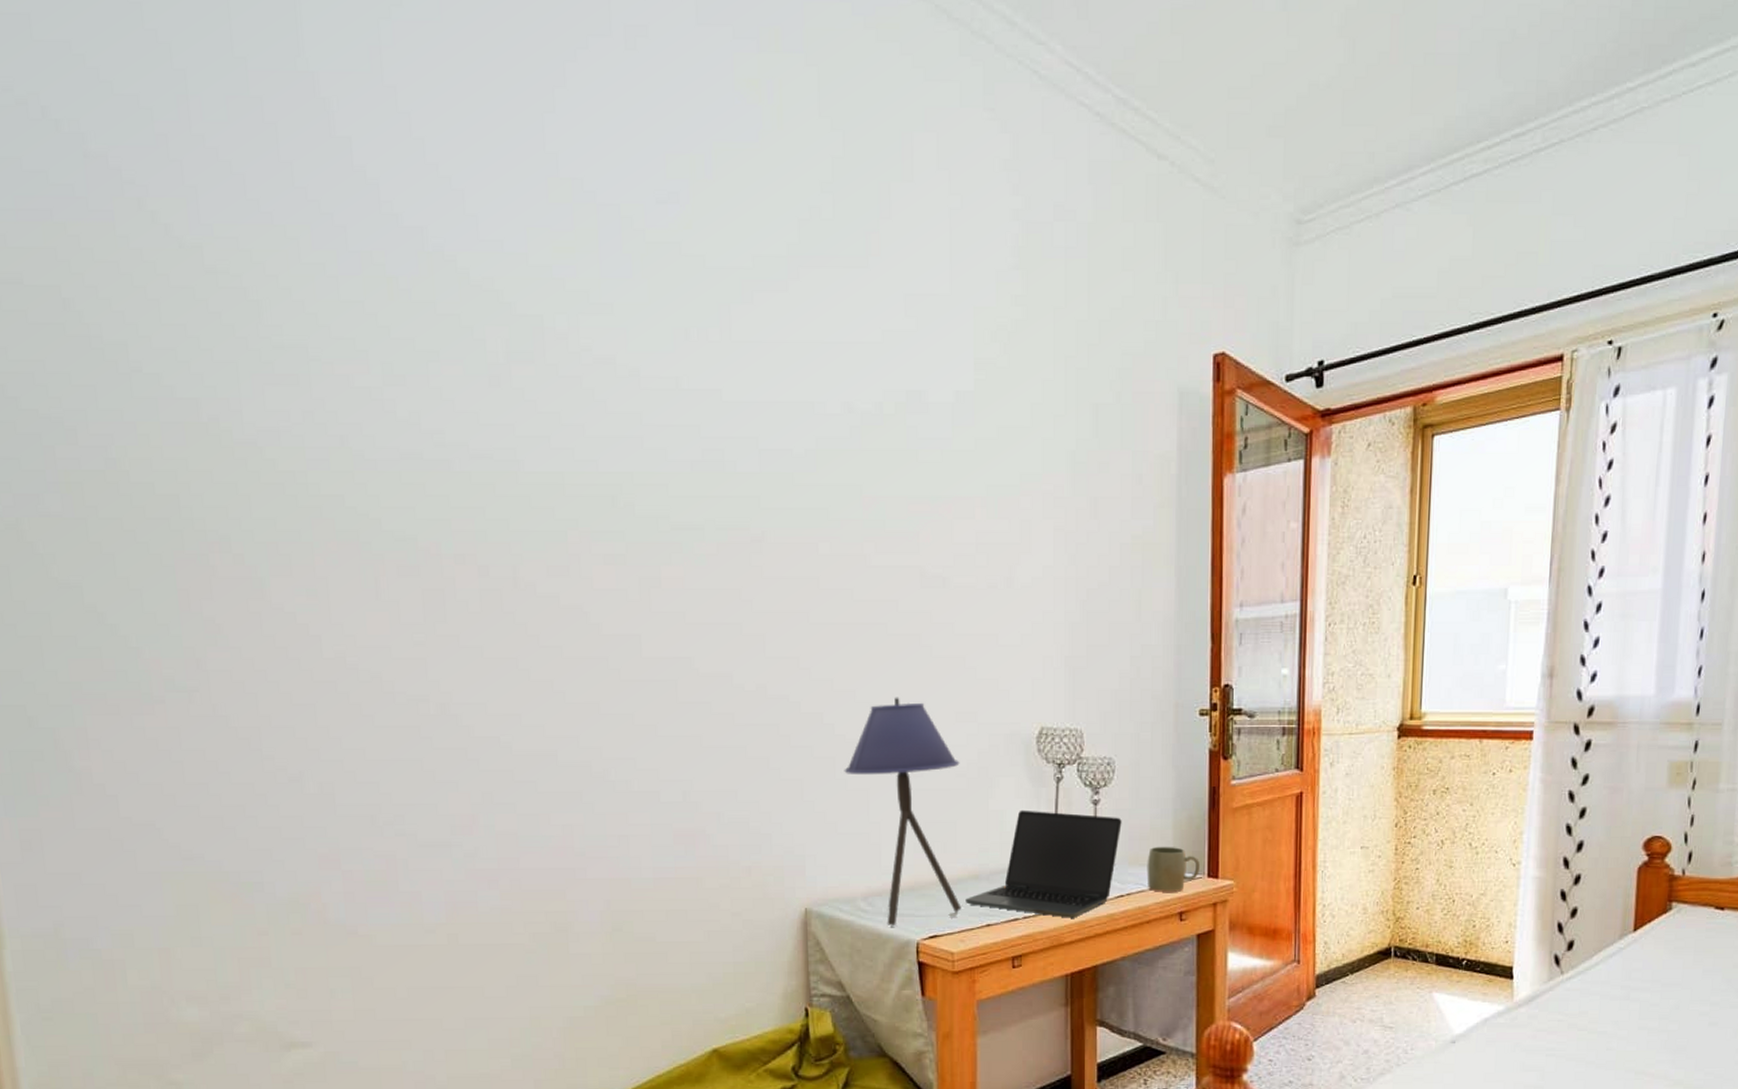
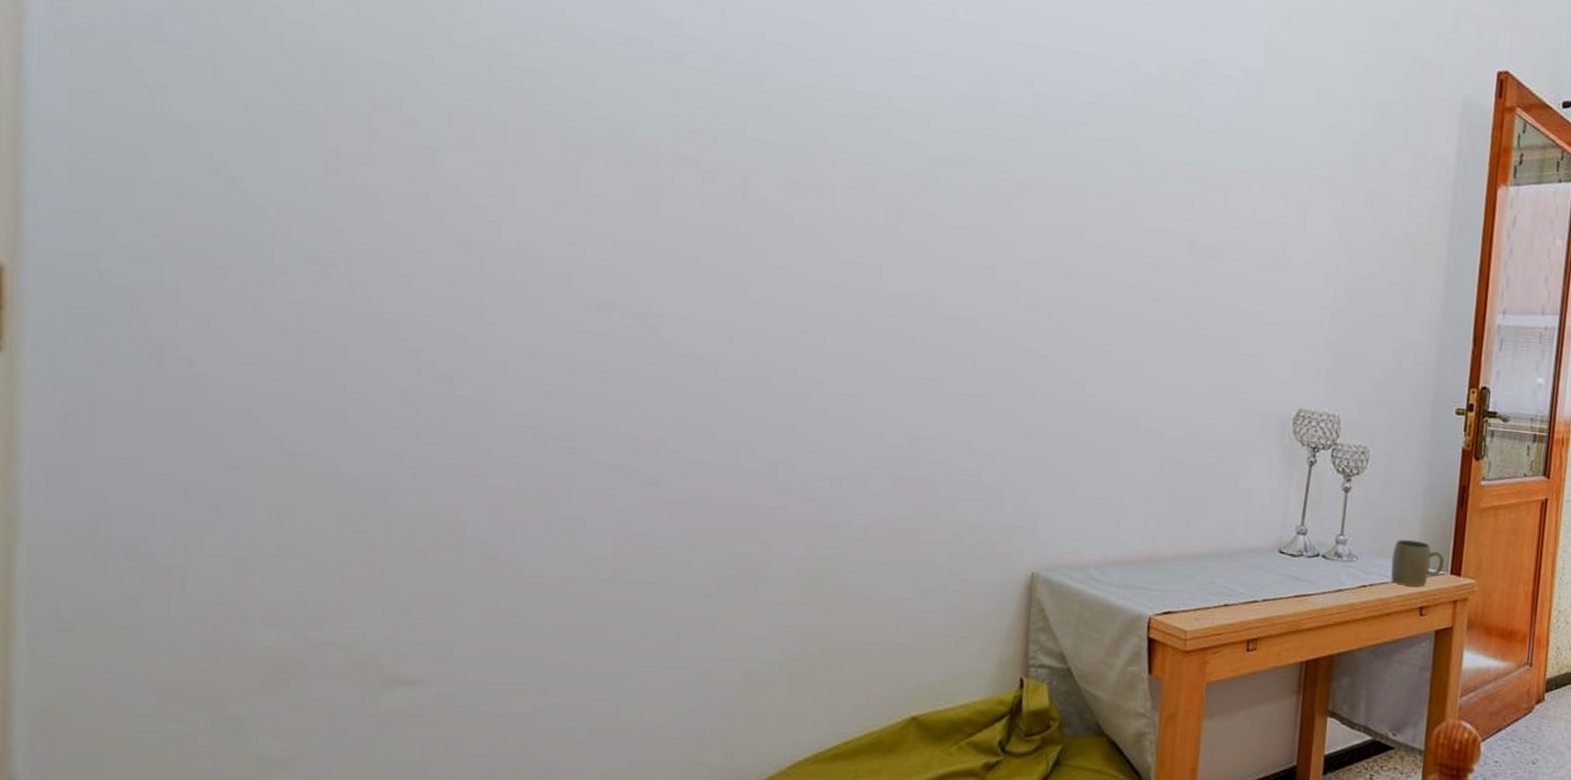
table lamp: present [844,697,962,927] -> none [1089,362,1213,599]
laptop: present [965,810,1122,918] -> none [1204,490,1371,605]

